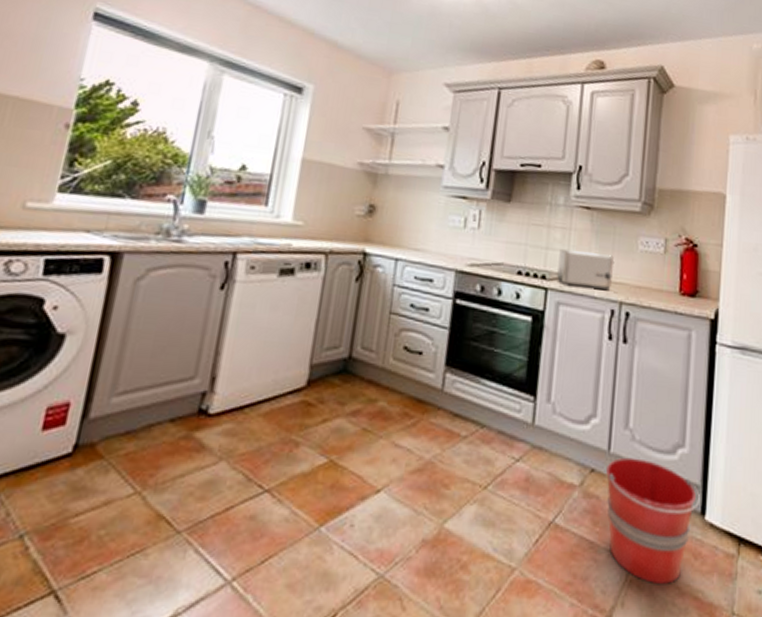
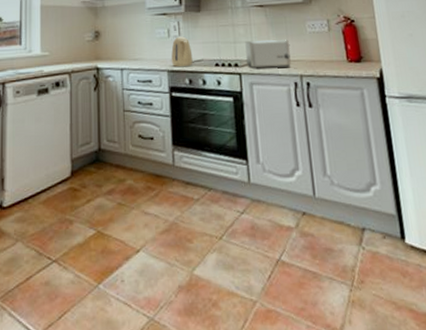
kettle: none [462,229,492,270] -> present [171,36,193,67]
bucket: present [606,457,700,584] -> none [315,199,398,302]

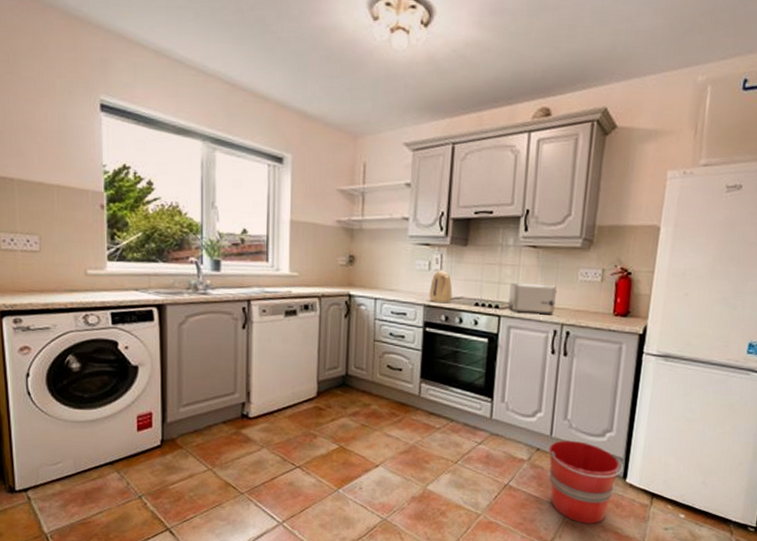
bucket: none [315,199,398,302] -> present [549,440,623,524]

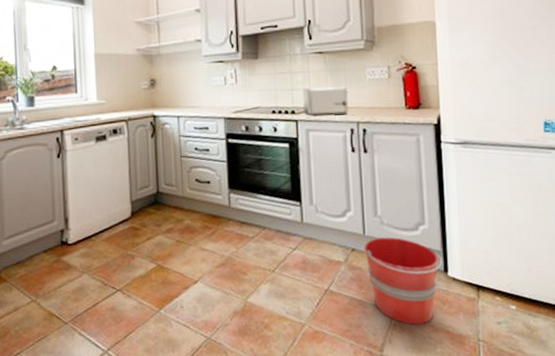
kettle: present [428,271,453,303] -> none [227,84,250,115]

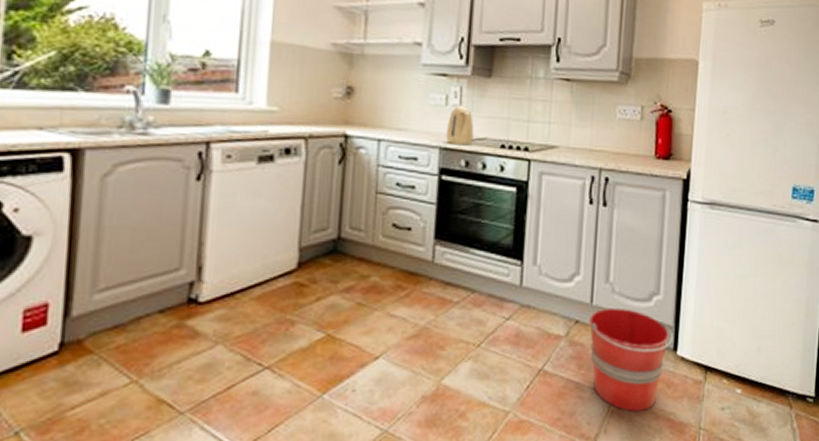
kettle: none [227,84,250,115] -> present [445,106,474,145]
toaster: present [302,86,349,117] -> none [538,120,594,159]

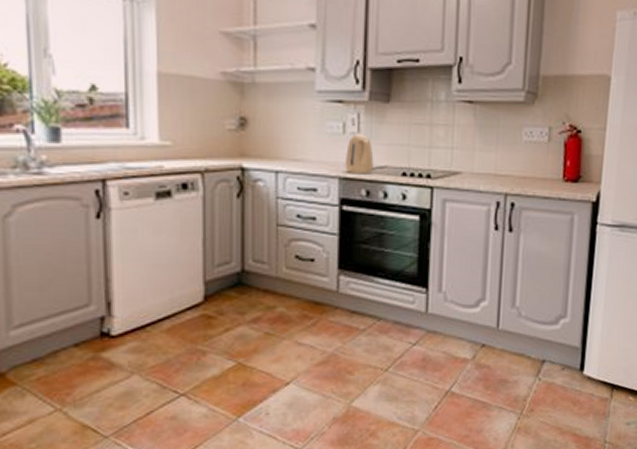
bucket: present [589,307,673,411] -> none [496,331,579,428]

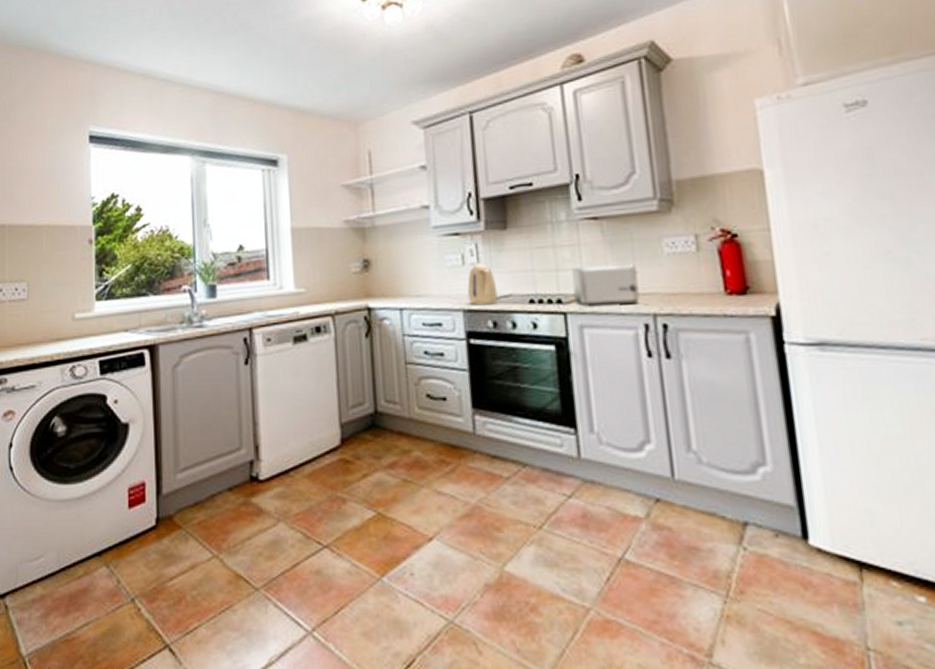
toaster: none [441,146,499,184] -> present [571,264,640,307]

